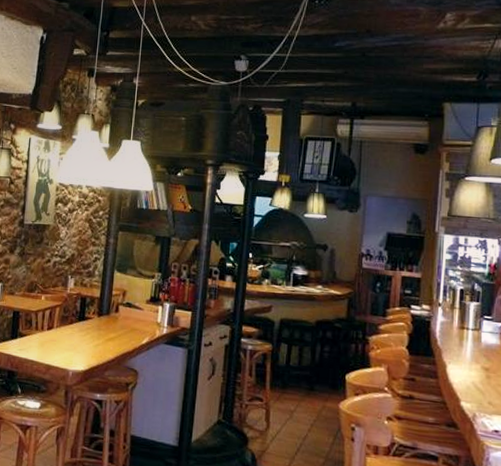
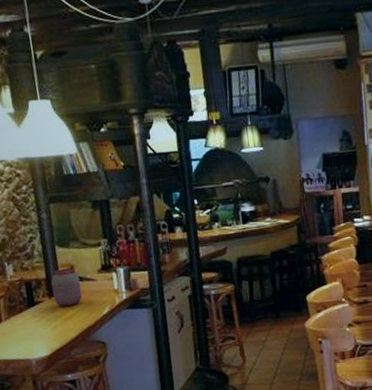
jar: none [102,292,129,329] -> present [51,267,82,307]

